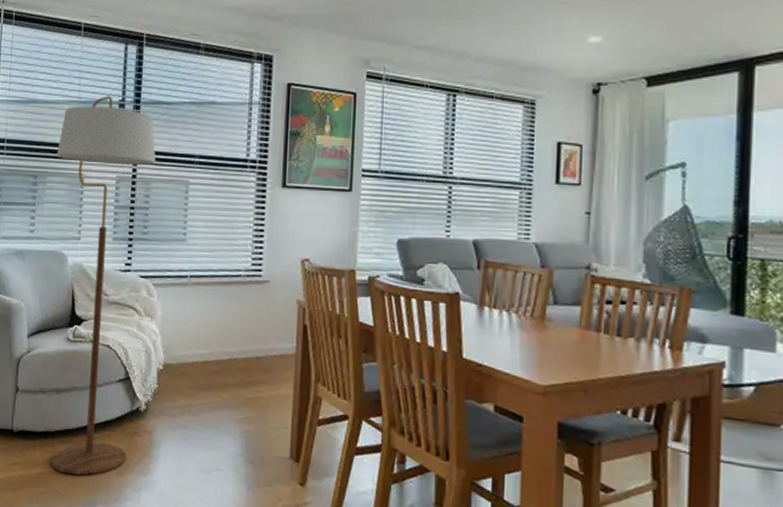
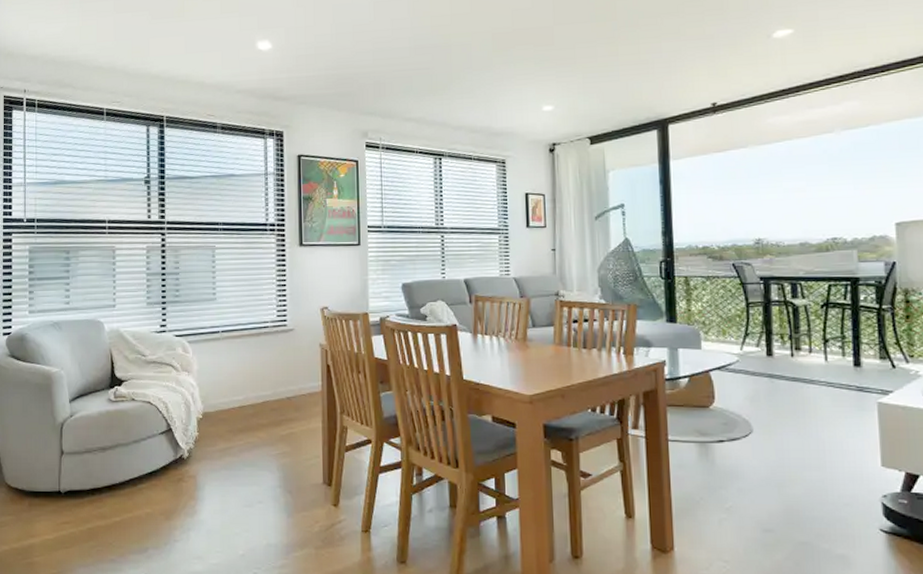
floor lamp: present [50,96,156,476] -> none [87,173,183,526]

